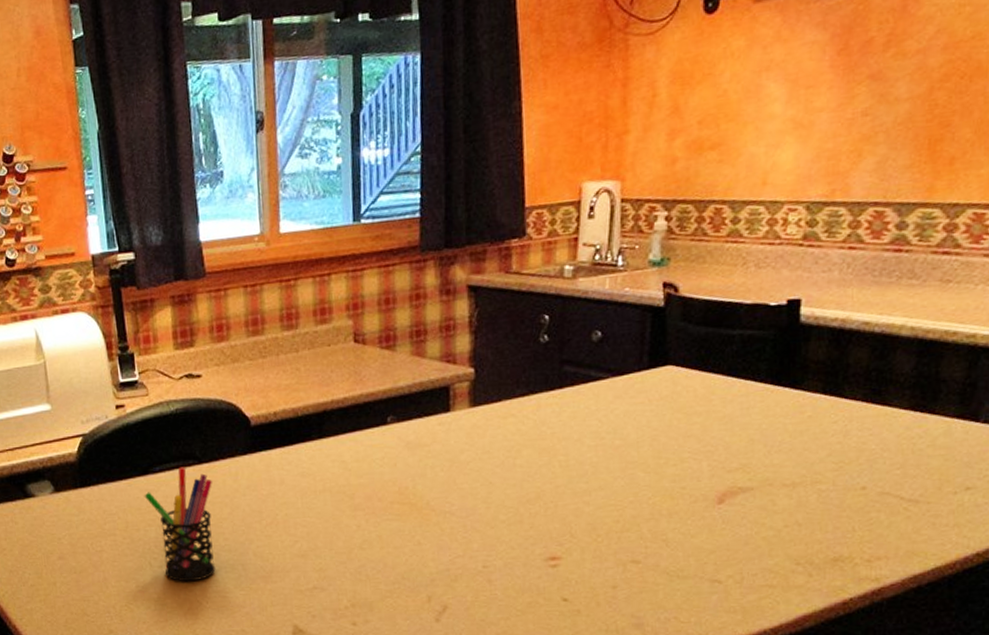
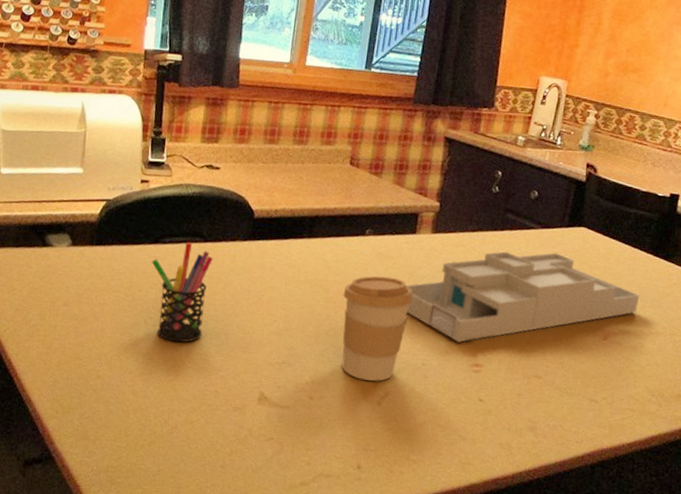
coffee cup: none [371,468,460,595] -> present [342,276,413,381]
desk organizer: none [447,404,762,534] -> present [405,251,640,342]

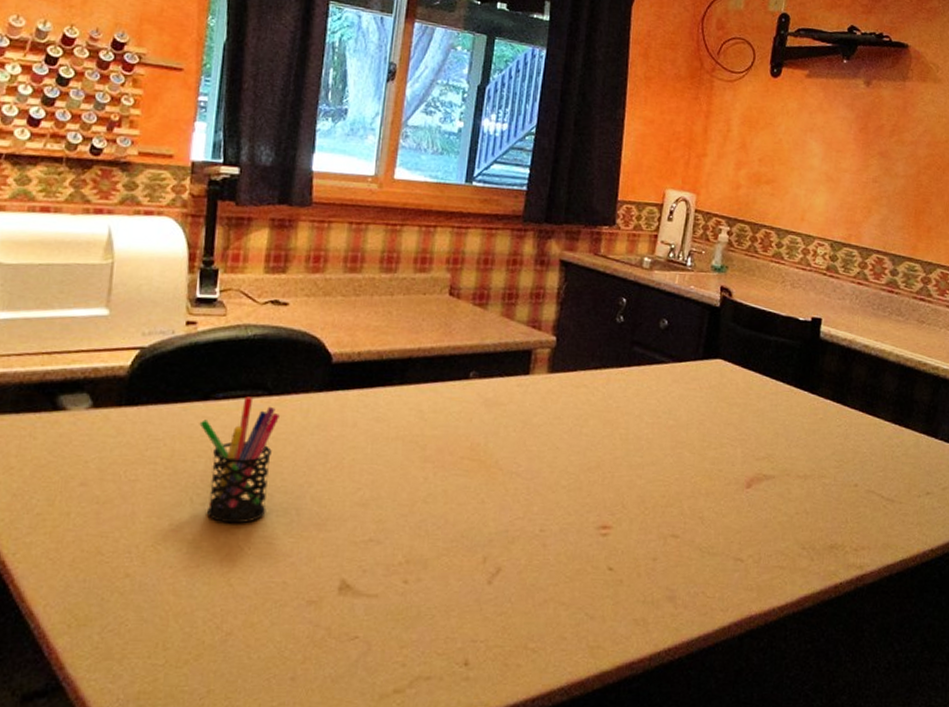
coffee cup: present [342,276,413,381] -> none [443,427,528,555]
desk organizer: present [405,251,640,342] -> none [518,389,785,501]

